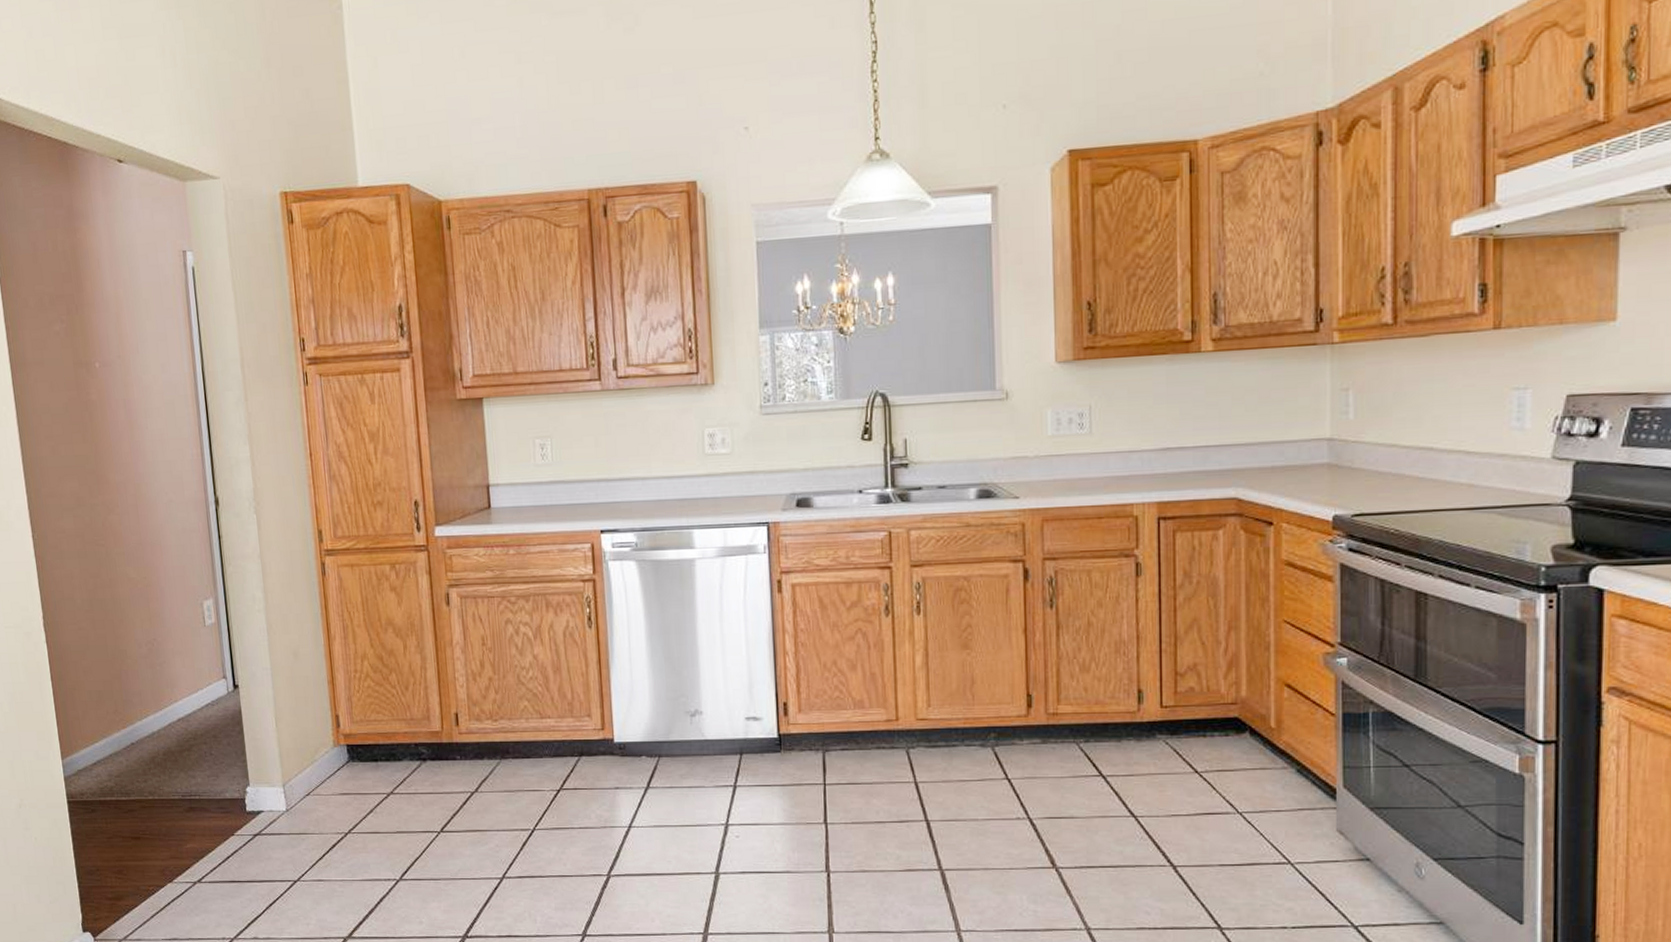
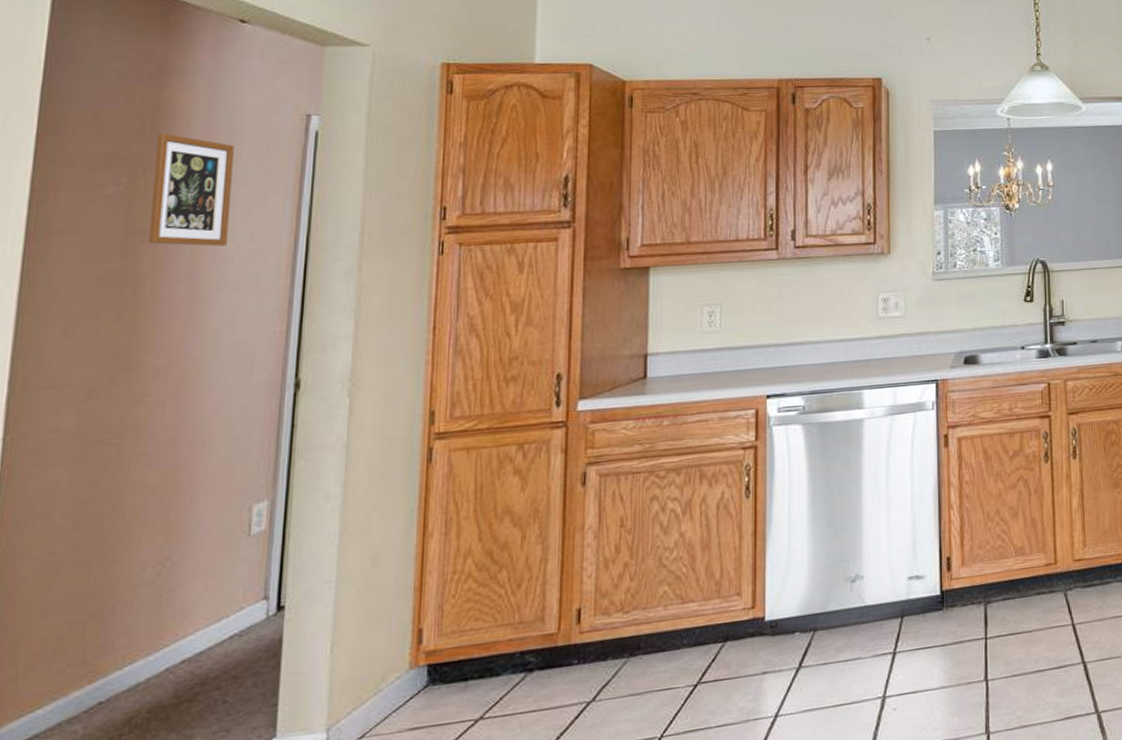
picture frame: none [79,273,146,377] -> present [149,133,235,247]

